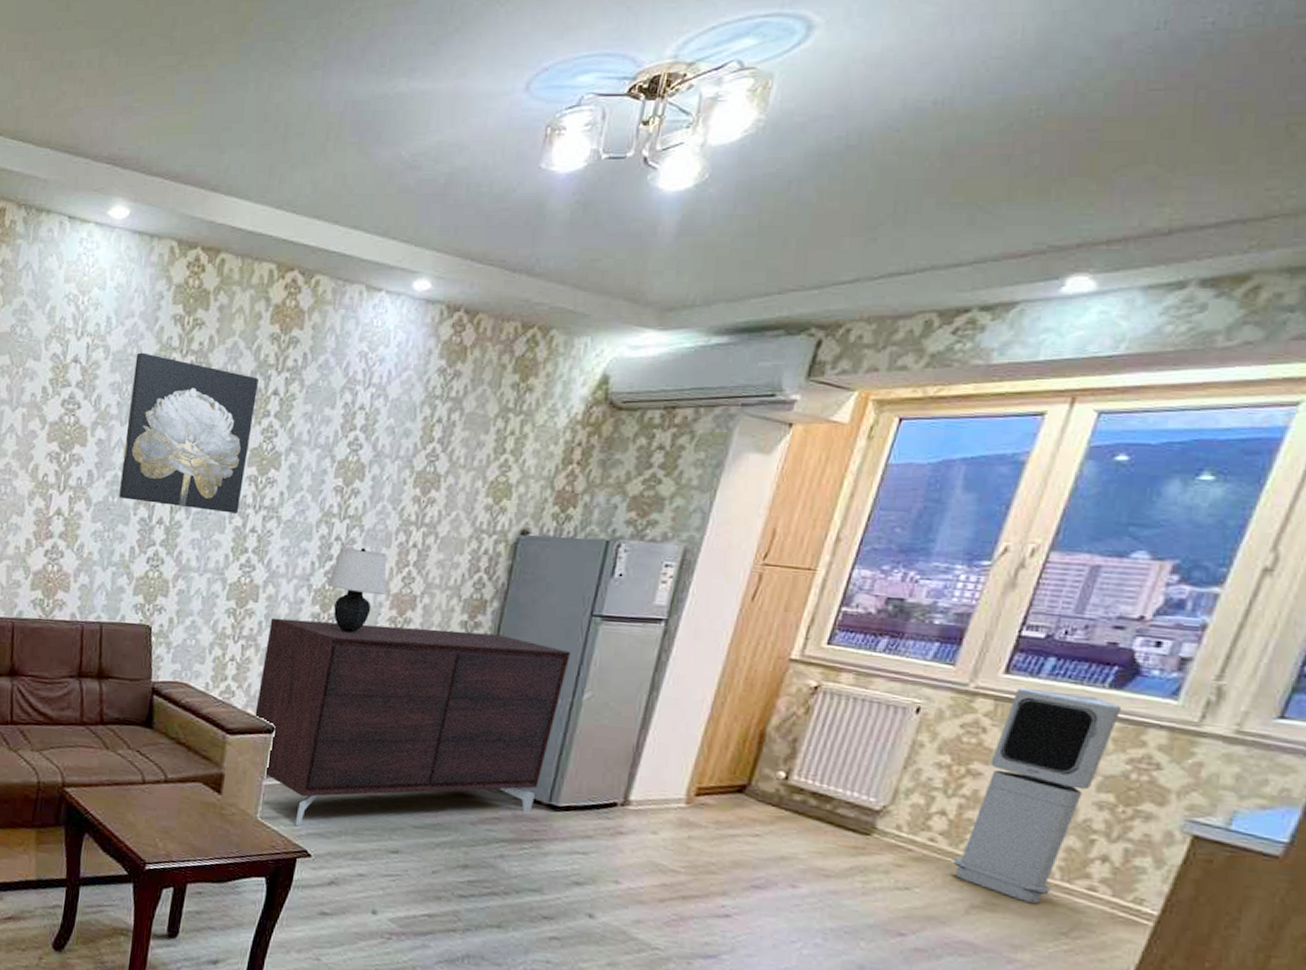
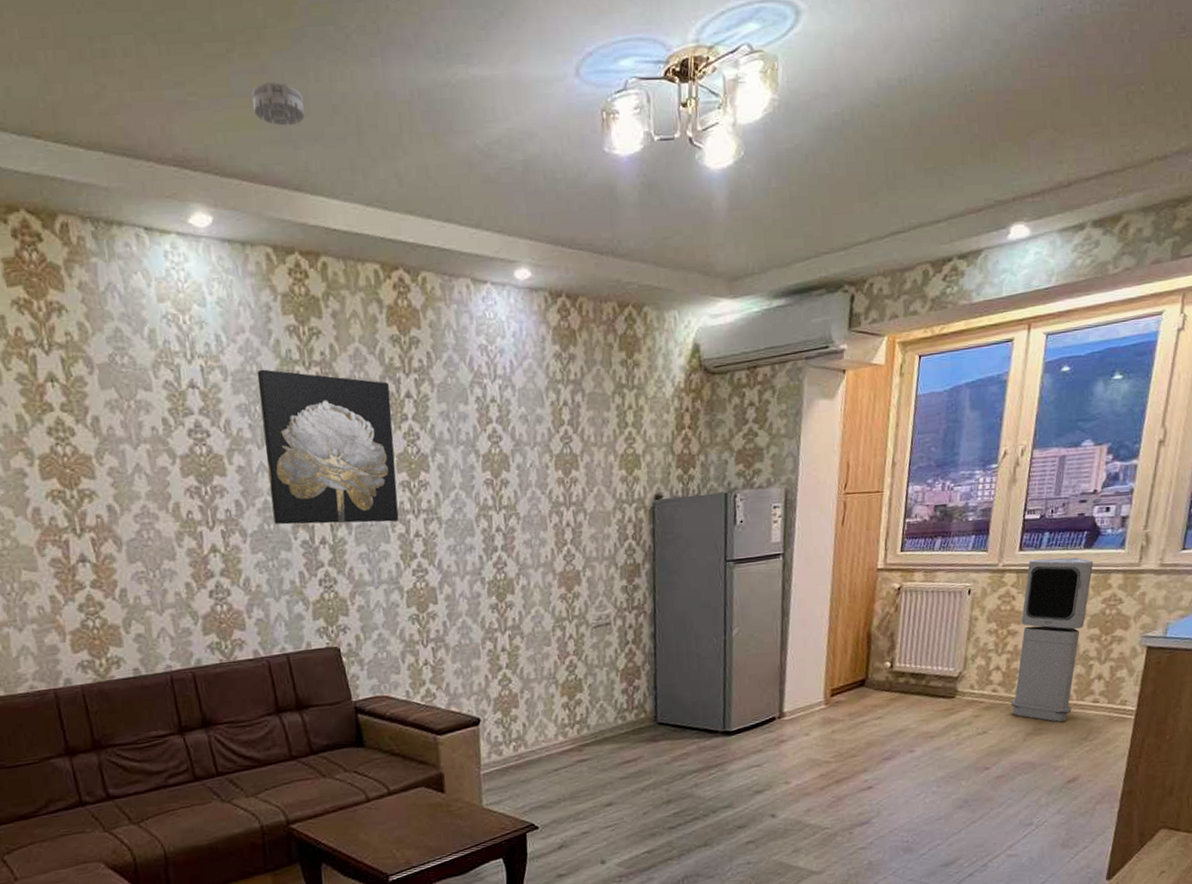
smoke detector: none [190,91,239,132] -> present [252,82,305,126]
sideboard: present [255,618,570,827] -> none [453,592,716,805]
table lamp: present [327,547,387,633] -> none [498,534,552,617]

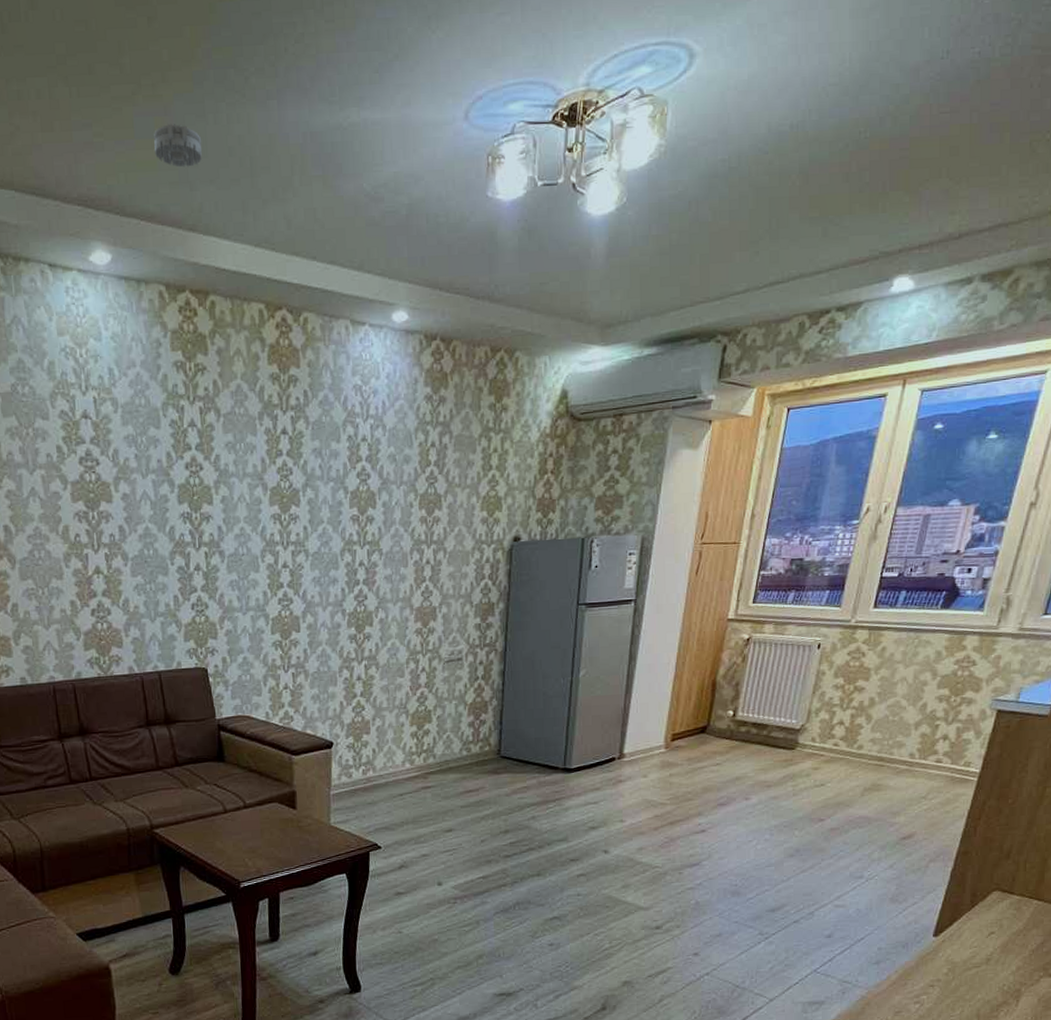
wall art: present [257,369,399,525] -> none [145,402,269,553]
air purifier: present [1011,557,1094,722] -> none [852,617,950,779]

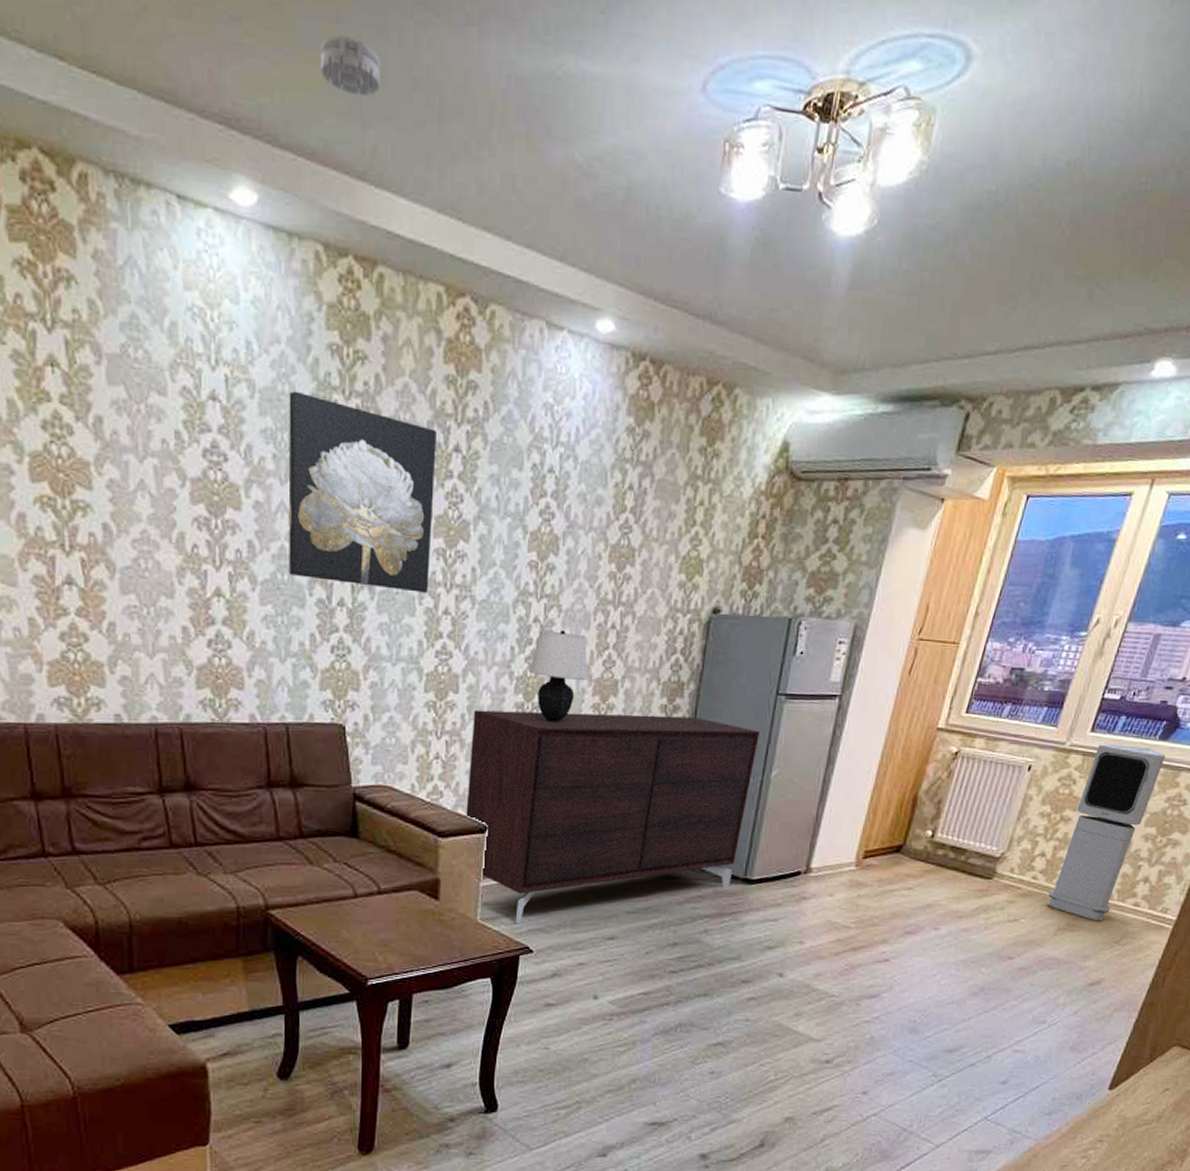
wall art: none [145,402,269,553] -> present [288,391,436,593]
sideboard: none [313,631,565,825] -> present [466,710,760,924]
table lamp: none [358,570,410,648] -> present [529,630,588,722]
air purifier: none [852,617,950,779] -> present [1049,743,1166,920]

